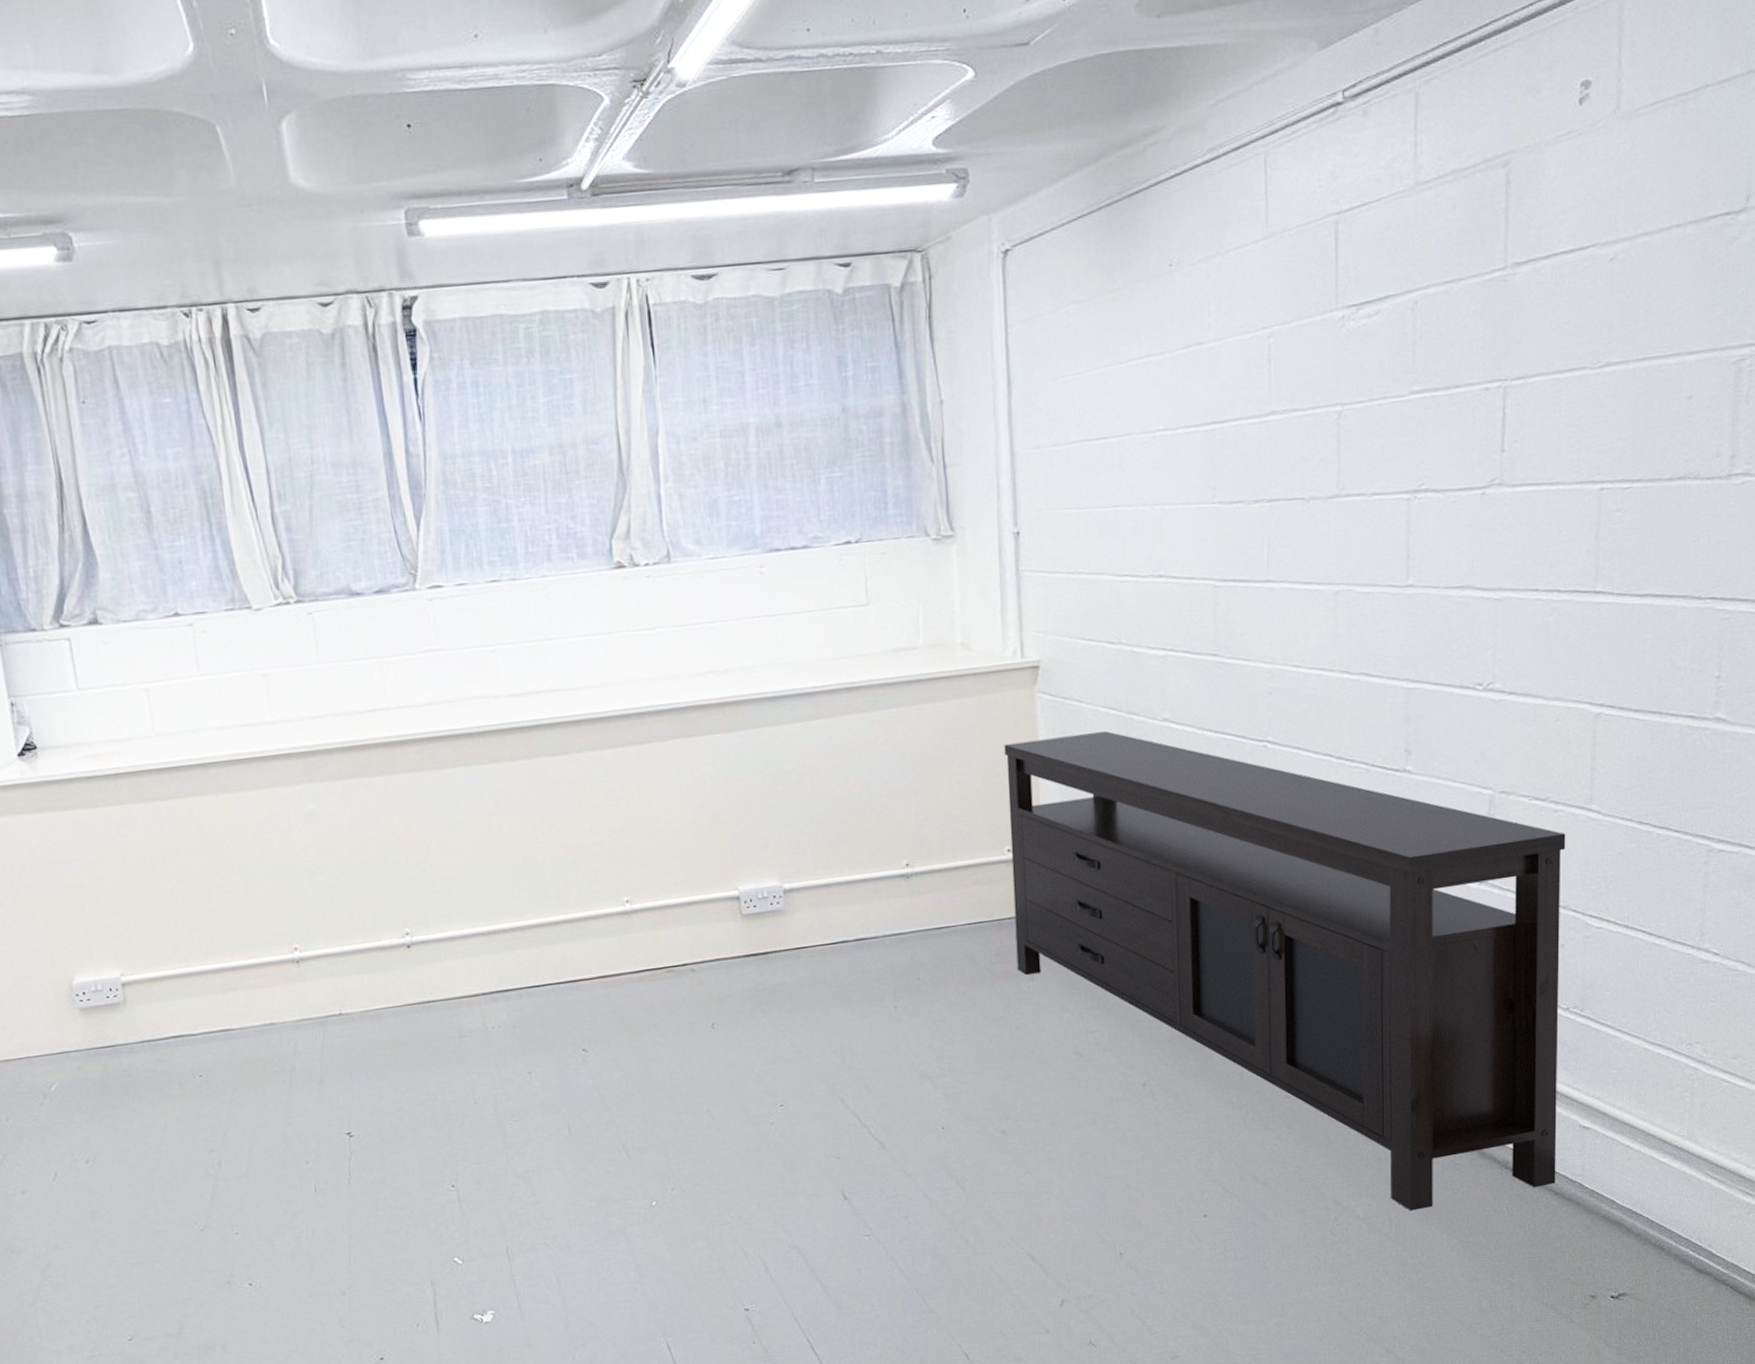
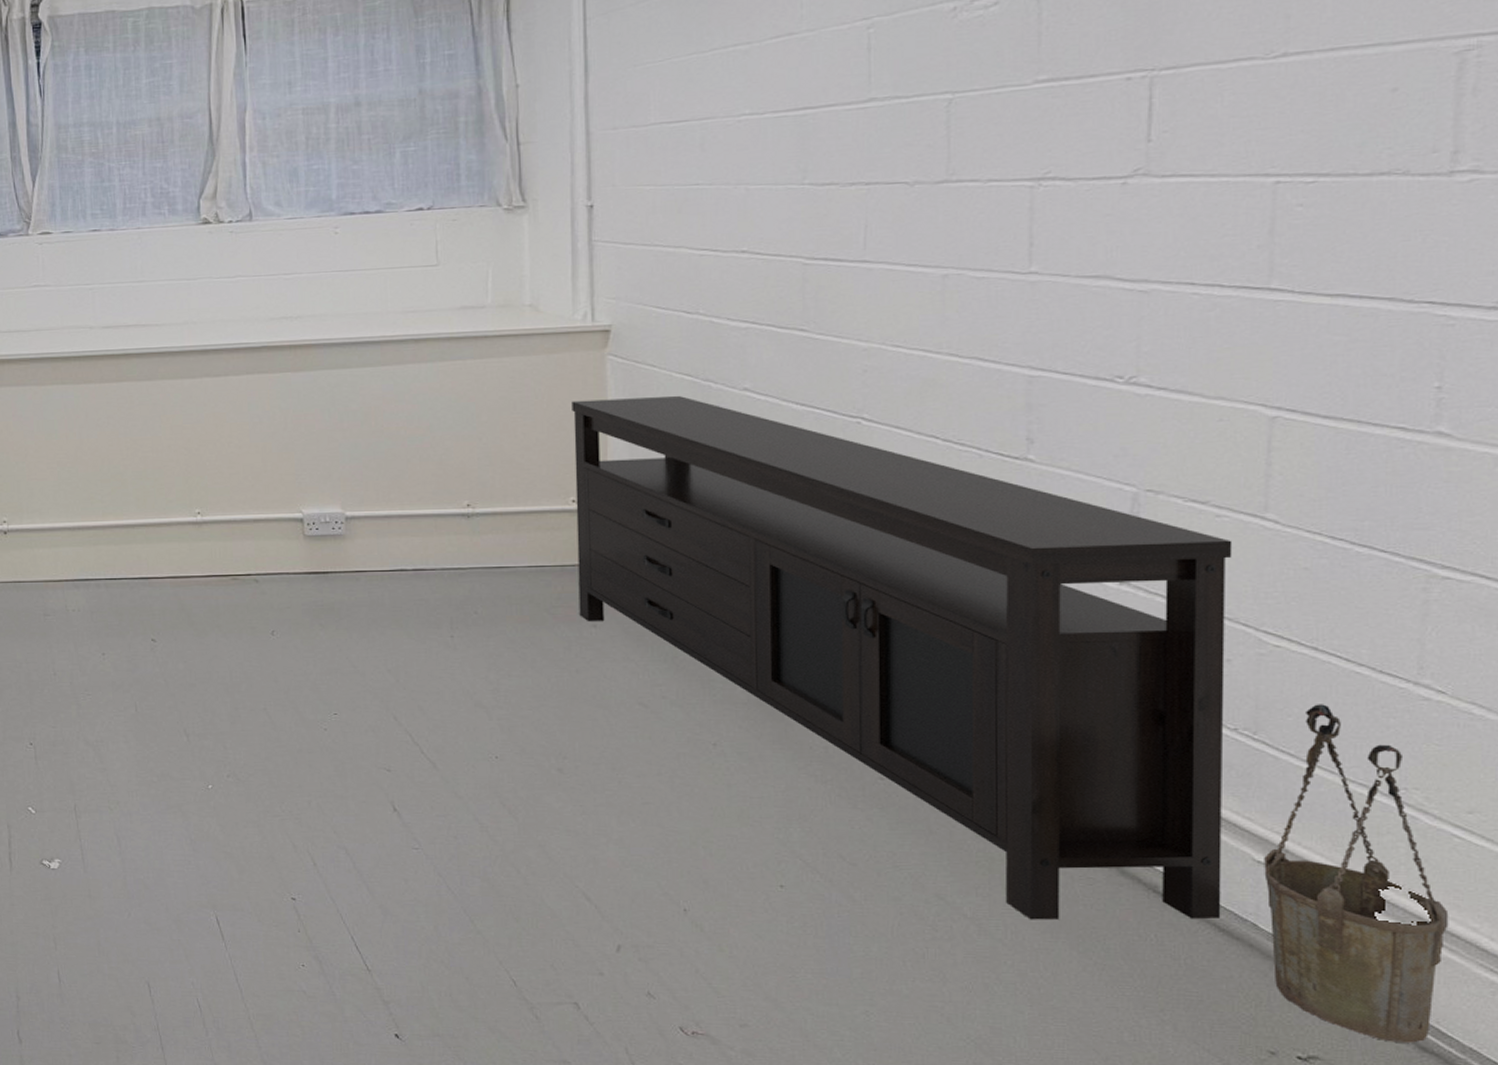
bucket: none [1588,976,1719,1270] -> present [1264,704,1449,1043]

